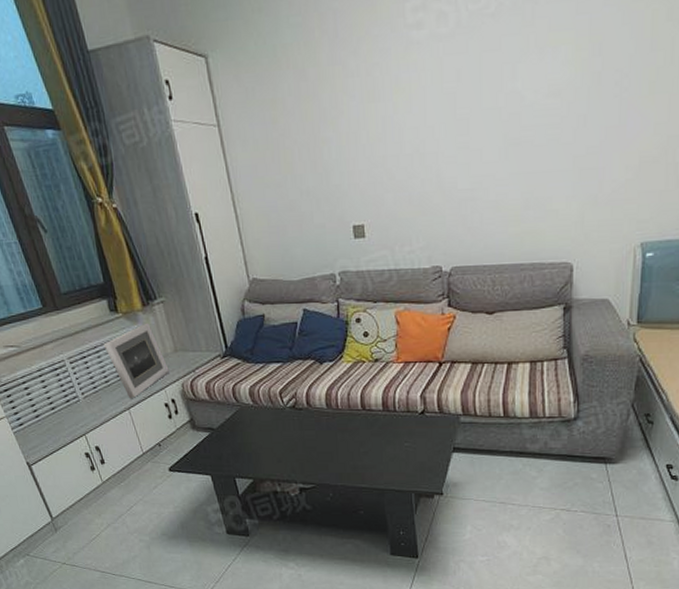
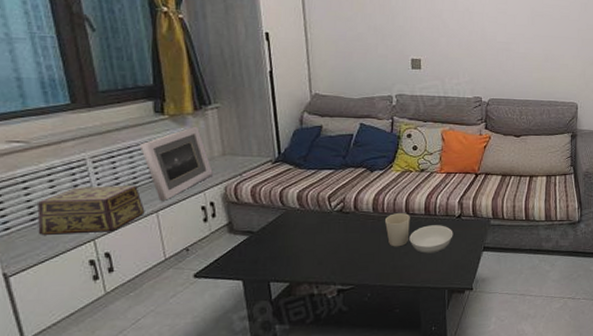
decorative box: none [37,384,119,430] -> present [37,185,145,235]
dixie cup: none [340,409,368,446] -> present [385,213,410,247]
bowl: none [368,422,417,454] -> present [409,225,454,254]

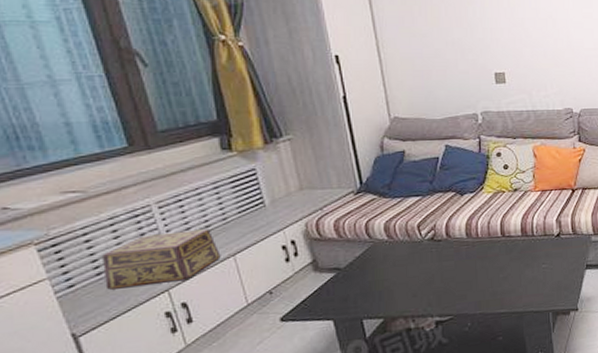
picture frame: present [139,126,213,201] -> none [208,160,291,243]
dixie cup: present [385,213,410,247] -> none [480,236,507,273]
bowl: present [409,225,454,254] -> none [507,245,554,277]

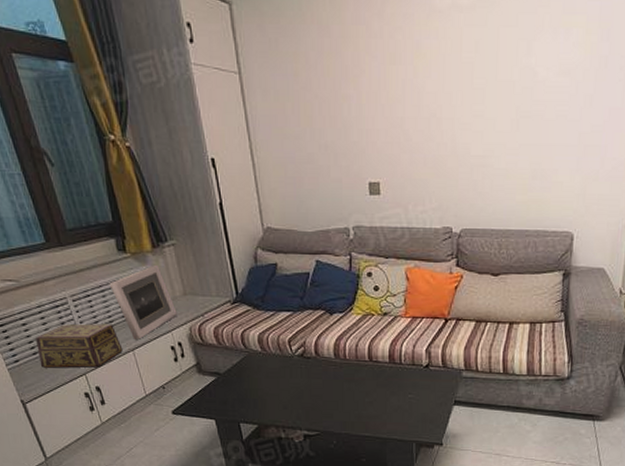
picture frame: none [208,160,291,243] -> present [109,264,177,340]

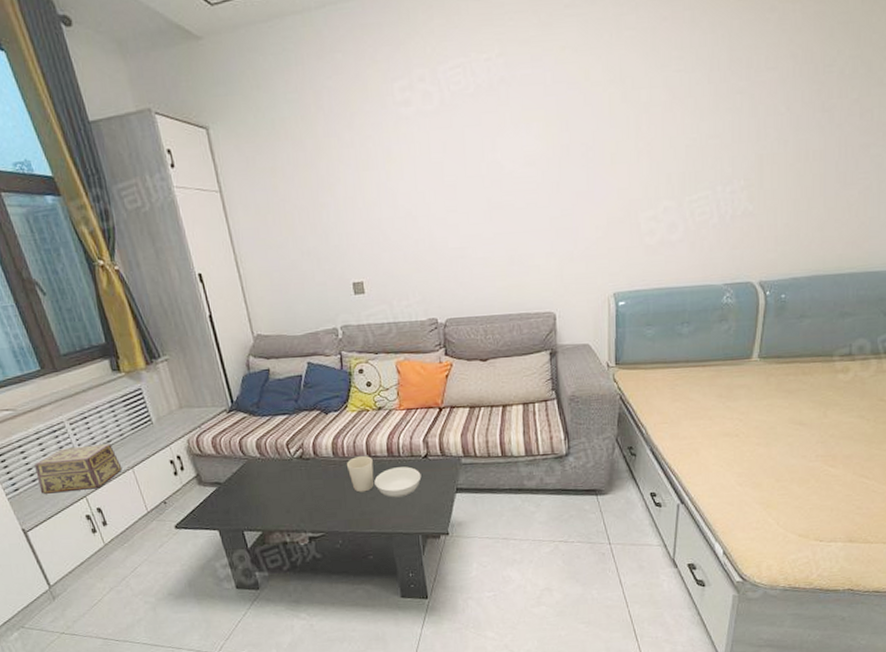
picture frame: present [109,264,177,340] -> none [105,380,174,457]
dixie cup: none [348,360,374,396] -> present [347,456,375,493]
bowl: none [373,374,421,404] -> present [374,466,421,498]

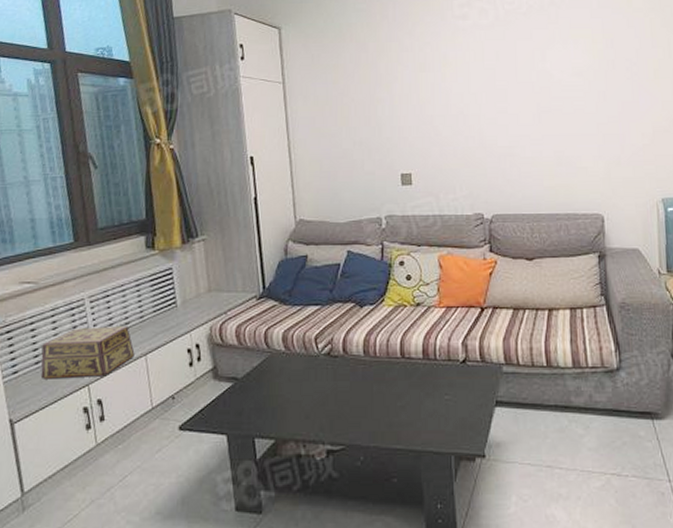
dixie cup: present [347,456,375,493] -> none [378,357,406,399]
bowl: present [374,466,421,498] -> none [406,372,458,408]

